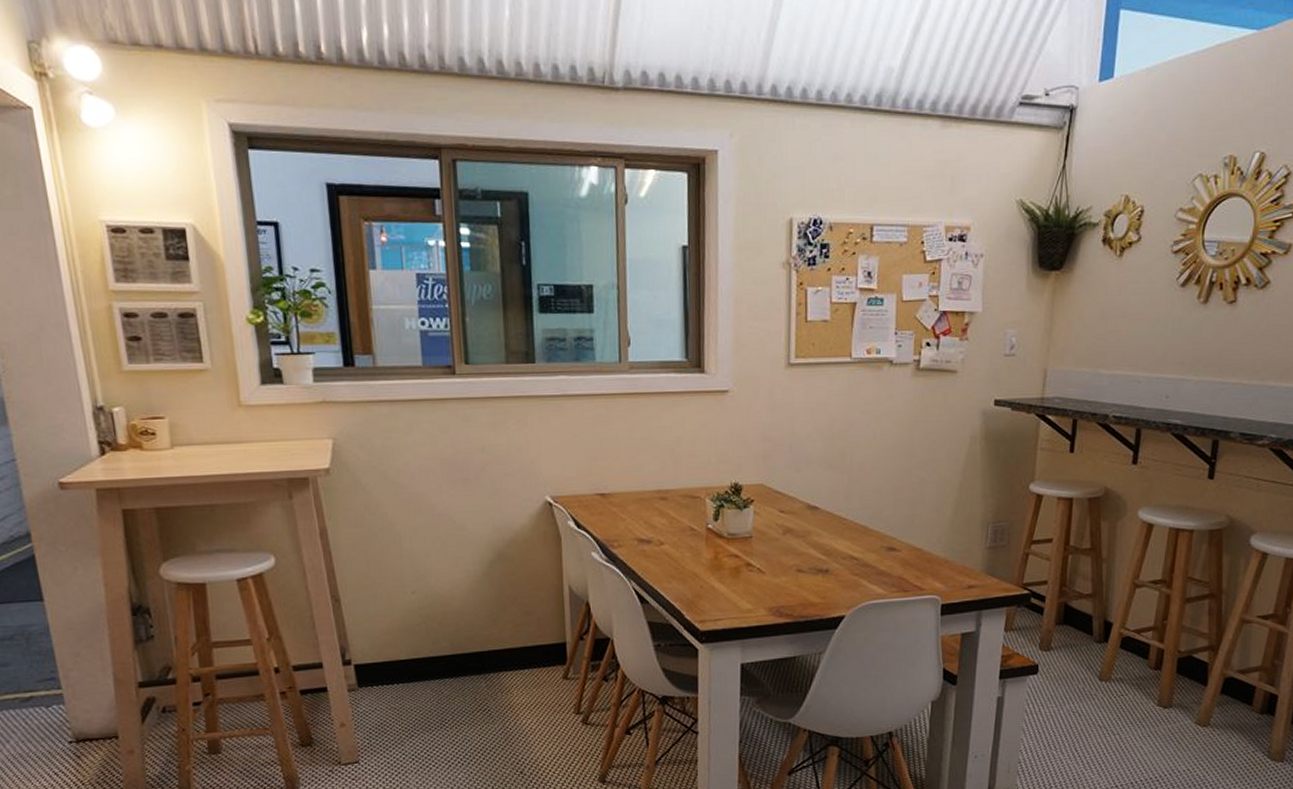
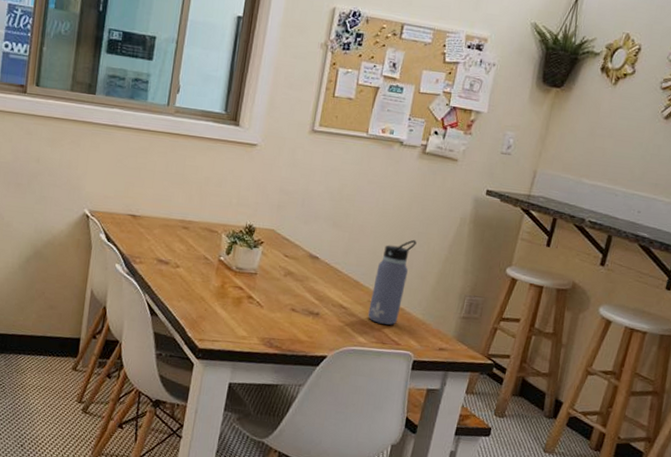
water bottle: none [883,469,925,570] -> present [368,239,417,325]

